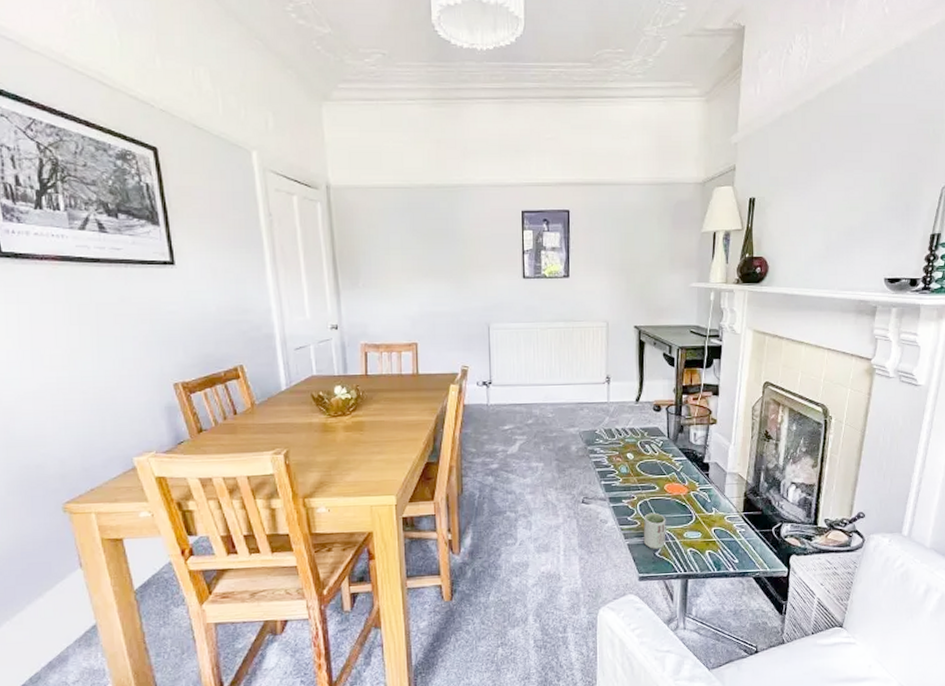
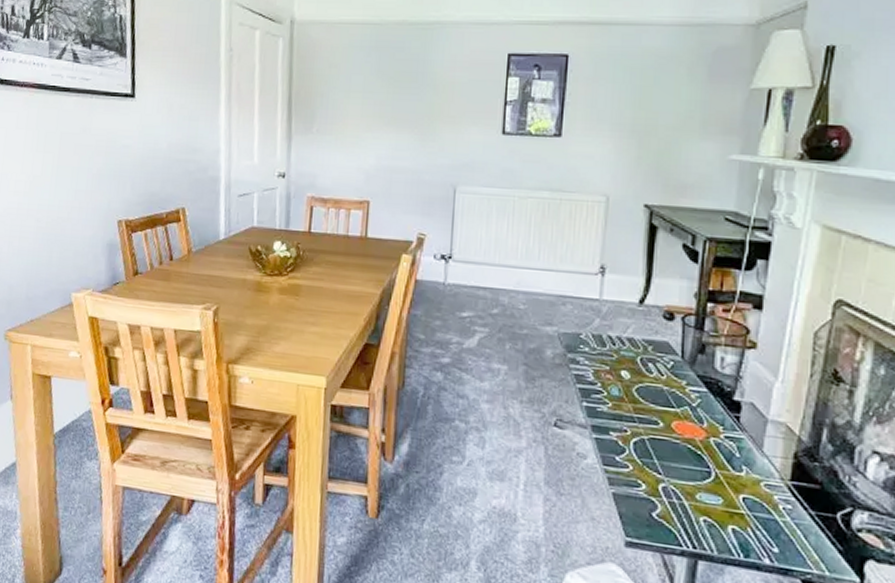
cup: present [643,512,666,549] -> none [635,456,671,509]

